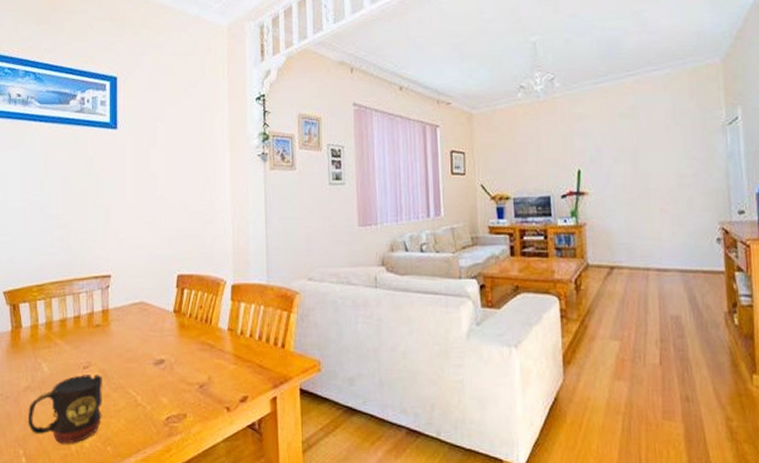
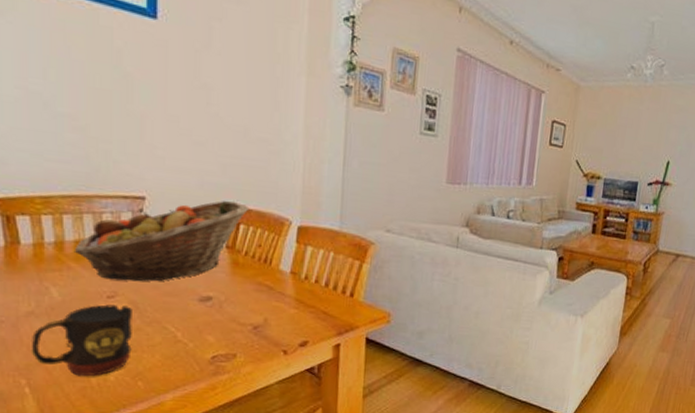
fruit basket: none [59,269,191,352] -> present [73,200,250,282]

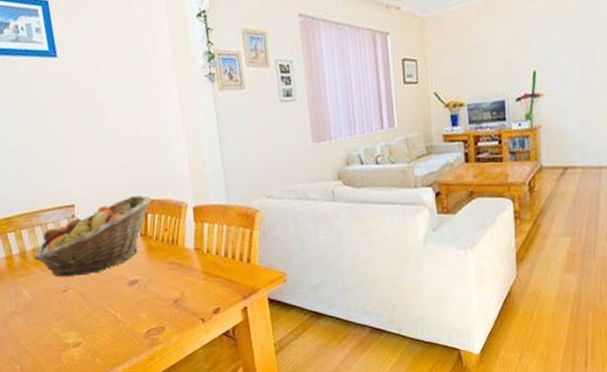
mug: present [31,304,132,377] -> none [17,297,87,359]

